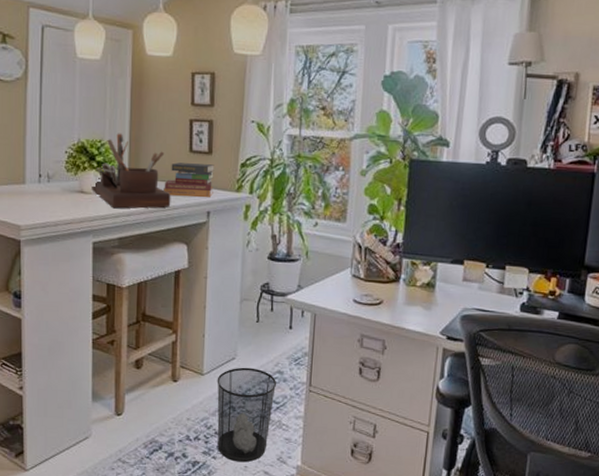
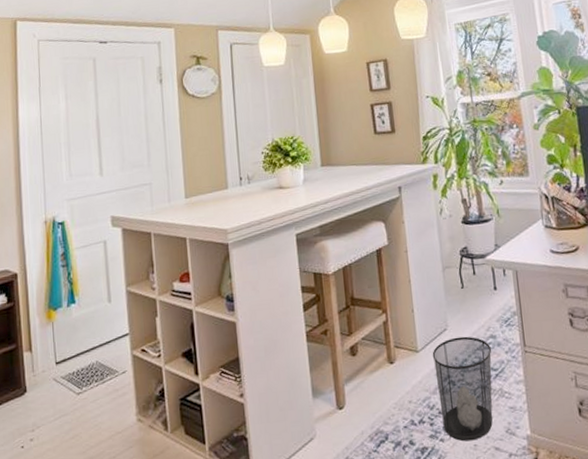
desk organizer: present [92,133,171,209] -> none [289,127,364,199]
books: present [164,162,215,198] -> none [355,142,402,178]

